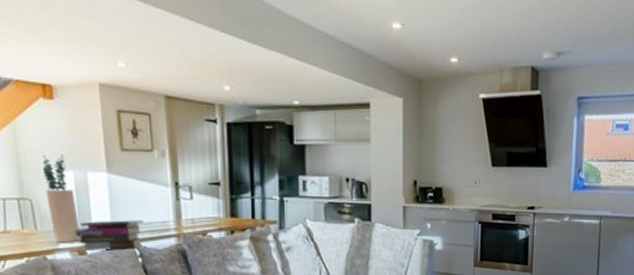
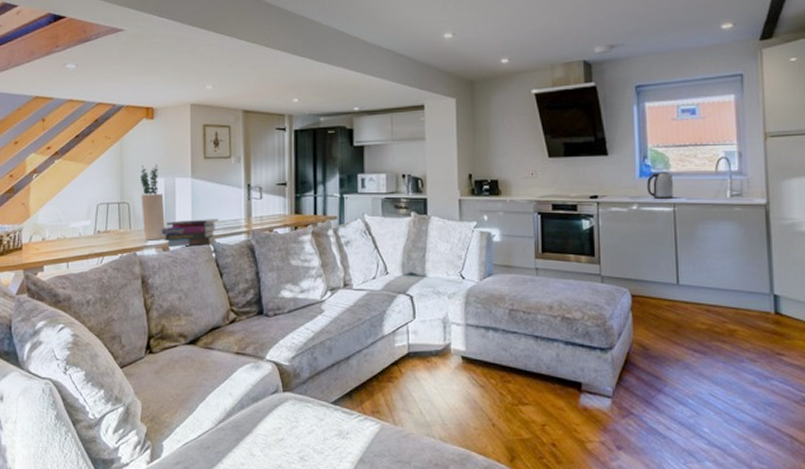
kettle: none [579,185,603,213] -> present [647,171,674,200]

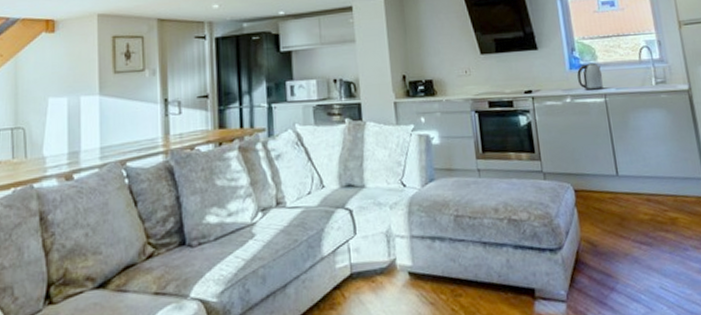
vase: present [140,164,166,241] -> none [38,82,70,170]
books: present [161,219,219,247] -> none [63,139,132,176]

